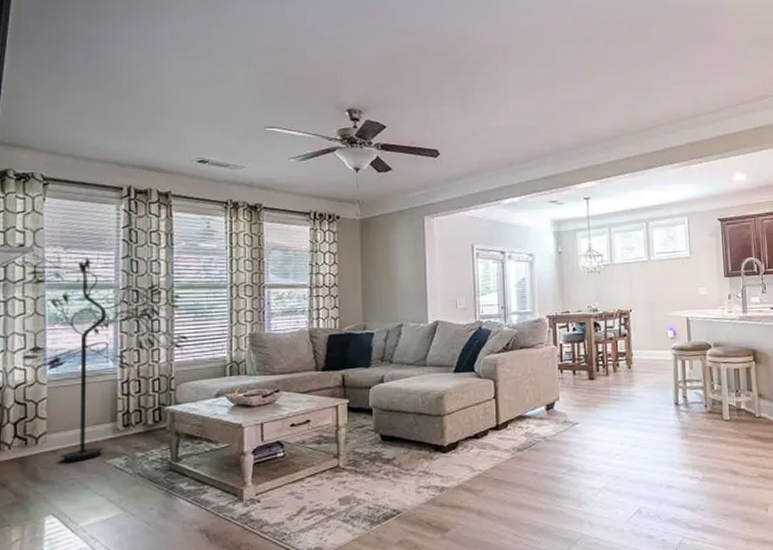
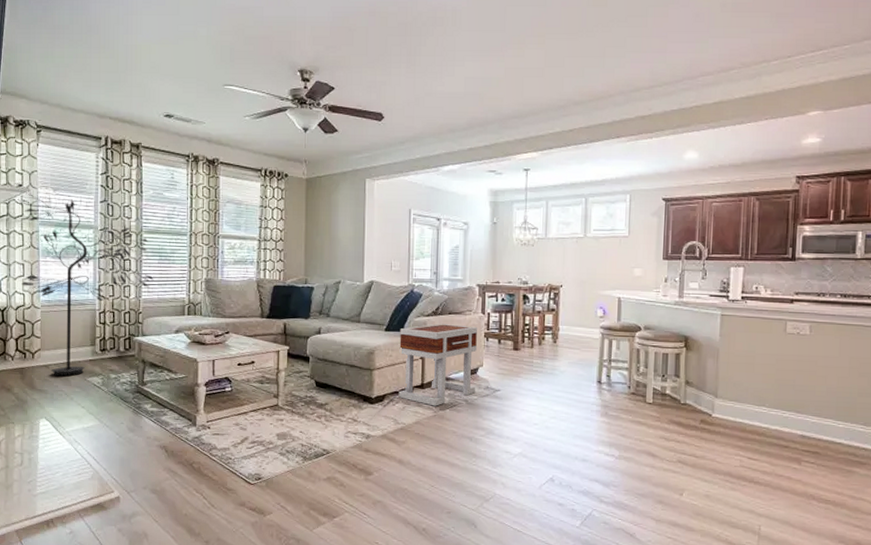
side table: none [470,359,554,448] -> present [398,324,477,406]

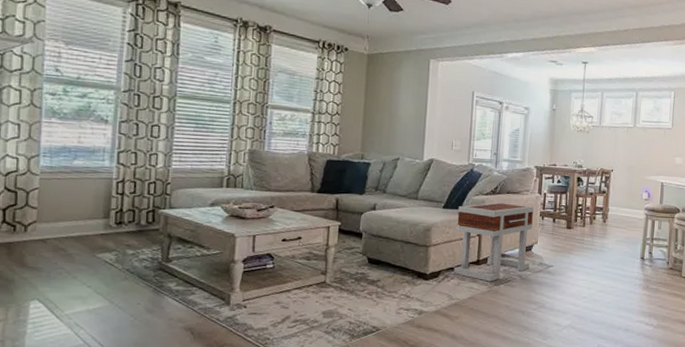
floor lamp: present [15,183,154,377] -> none [13,32,188,252]

